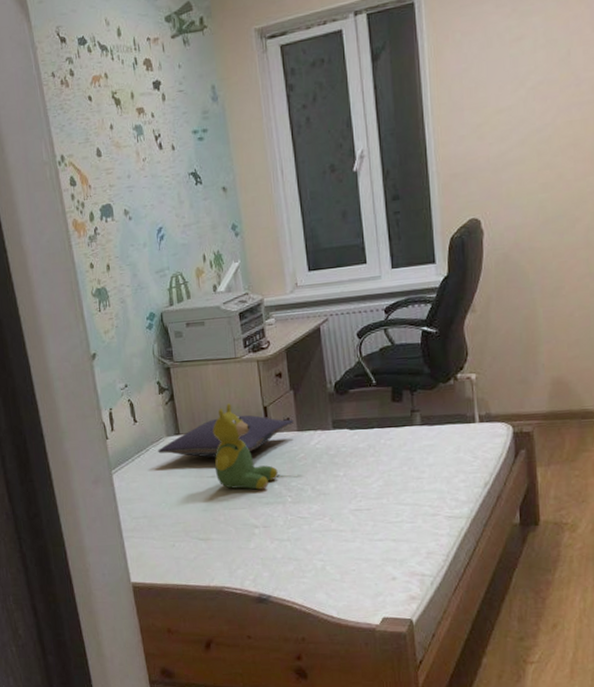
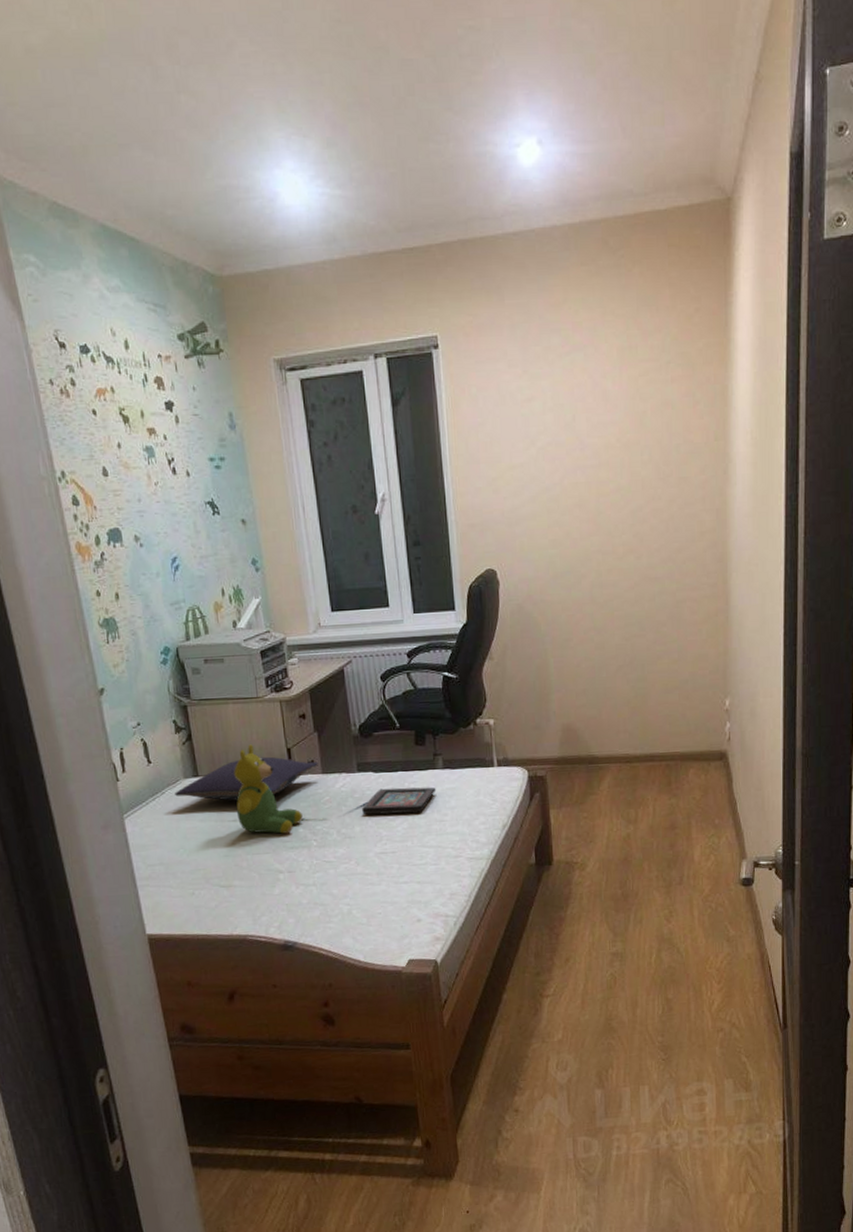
religious icon: none [337,443,414,472] -> present [362,787,436,815]

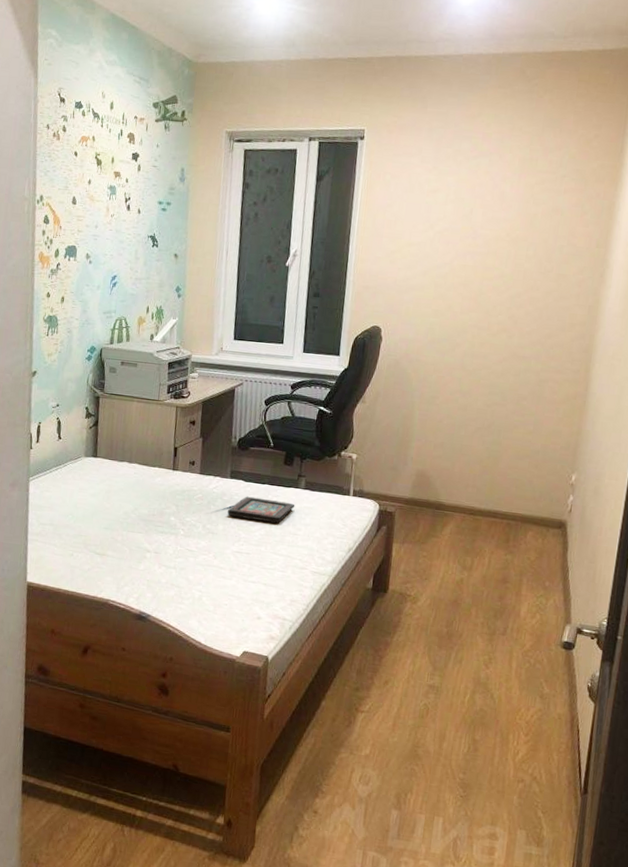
pillow: present [175,756,318,801] -> none [74,449,198,485]
teddy bear: present [234,744,303,834] -> none [122,438,176,519]

